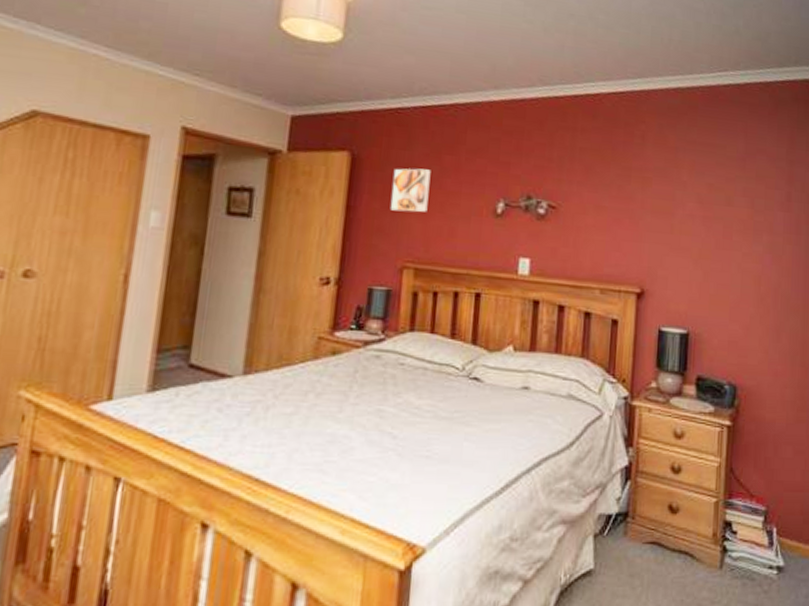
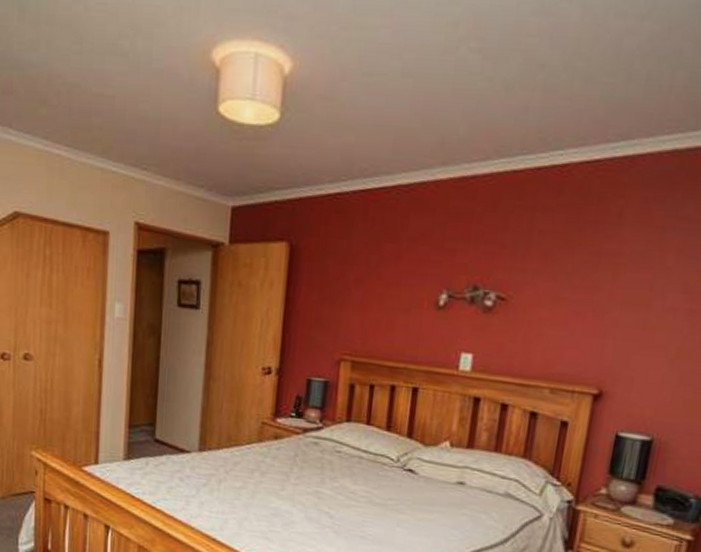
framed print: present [390,168,431,212] -> none [328,258,370,304]

